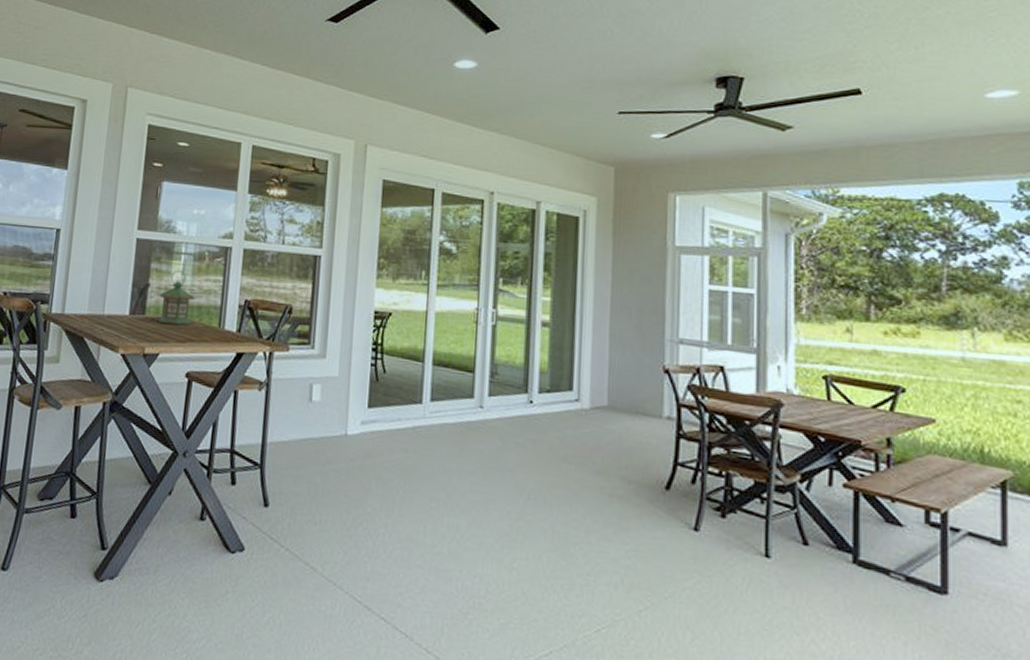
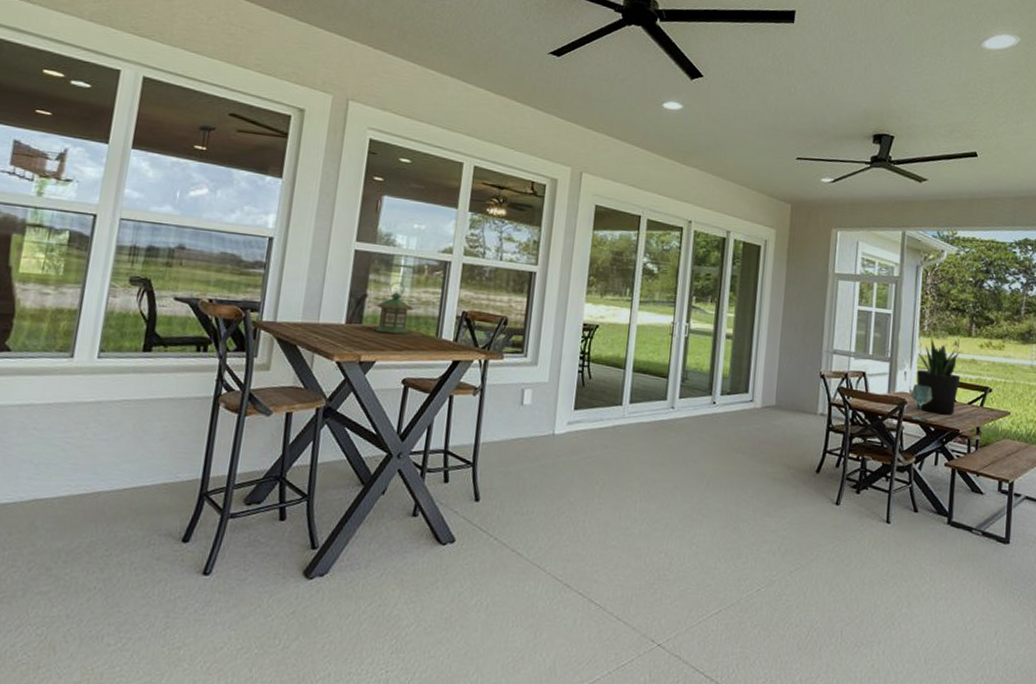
wine glass: none [788,381,820,430] -> present [910,384,933,422]
planter: none [795,323,858,422] -> present [916,338,961,415]

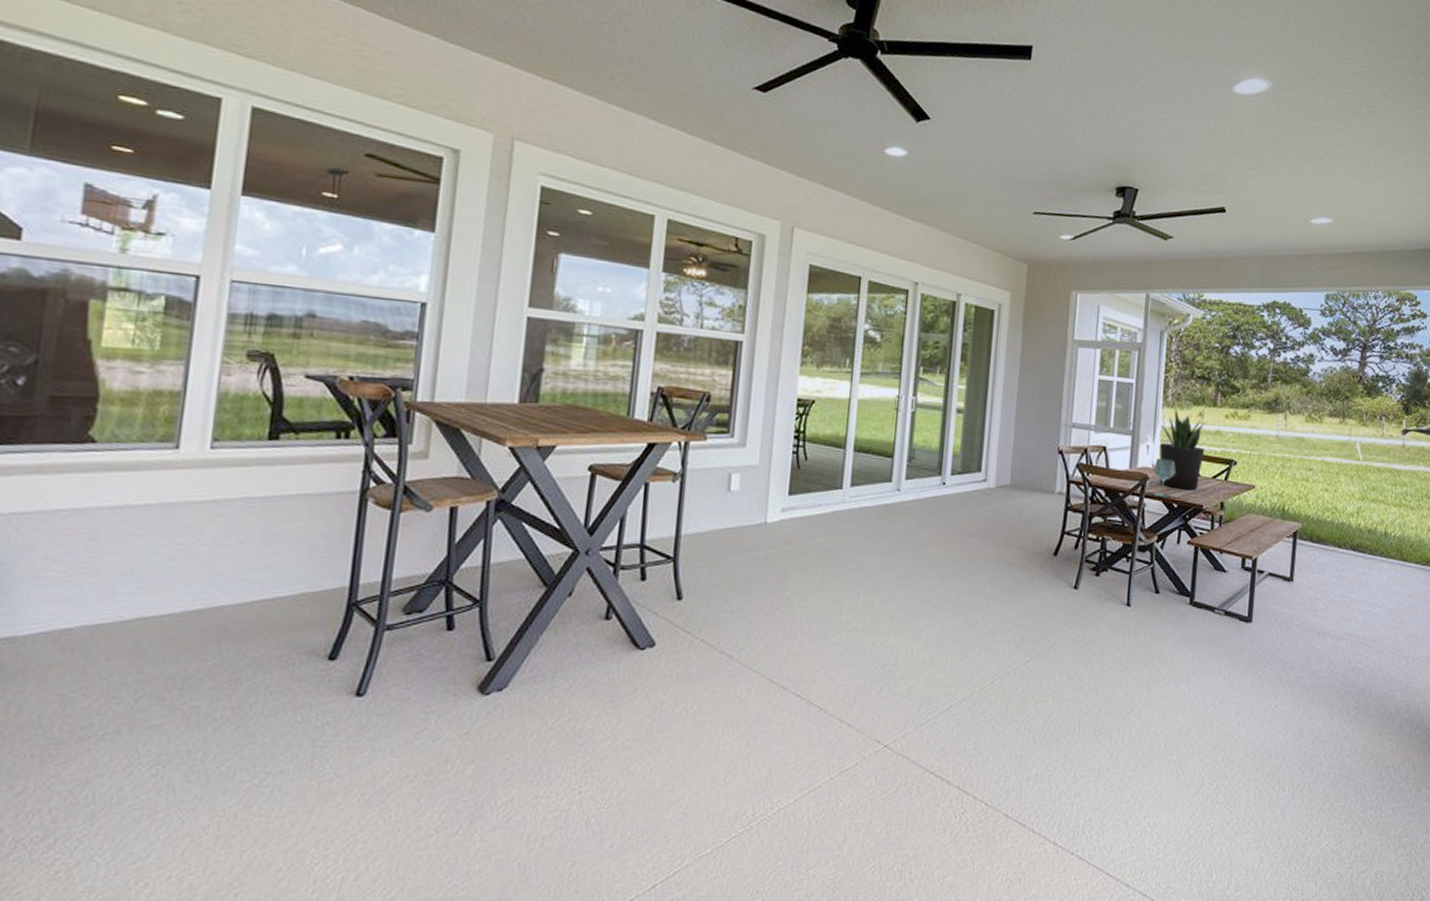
lantern: present [374,281,415,336] -> none [552,353,602,416]

